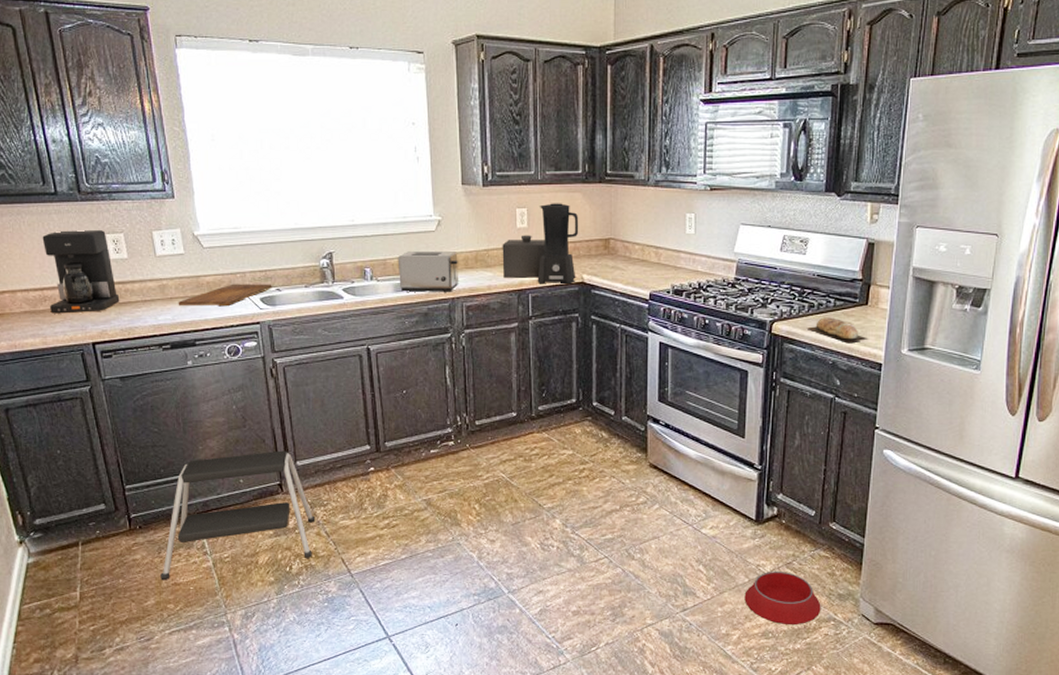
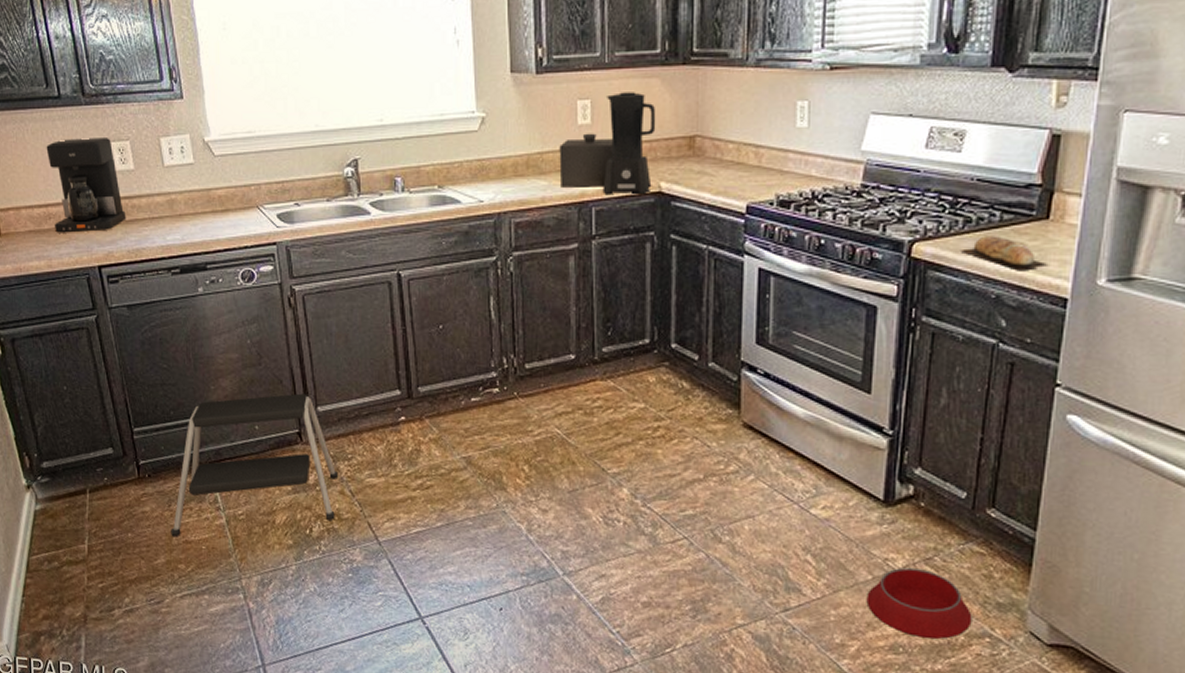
cutting board: present [178,284,272,307] -> none [187,197,290,225]
toaster: present [397,251,459,292] -> none [433,156,507,206]

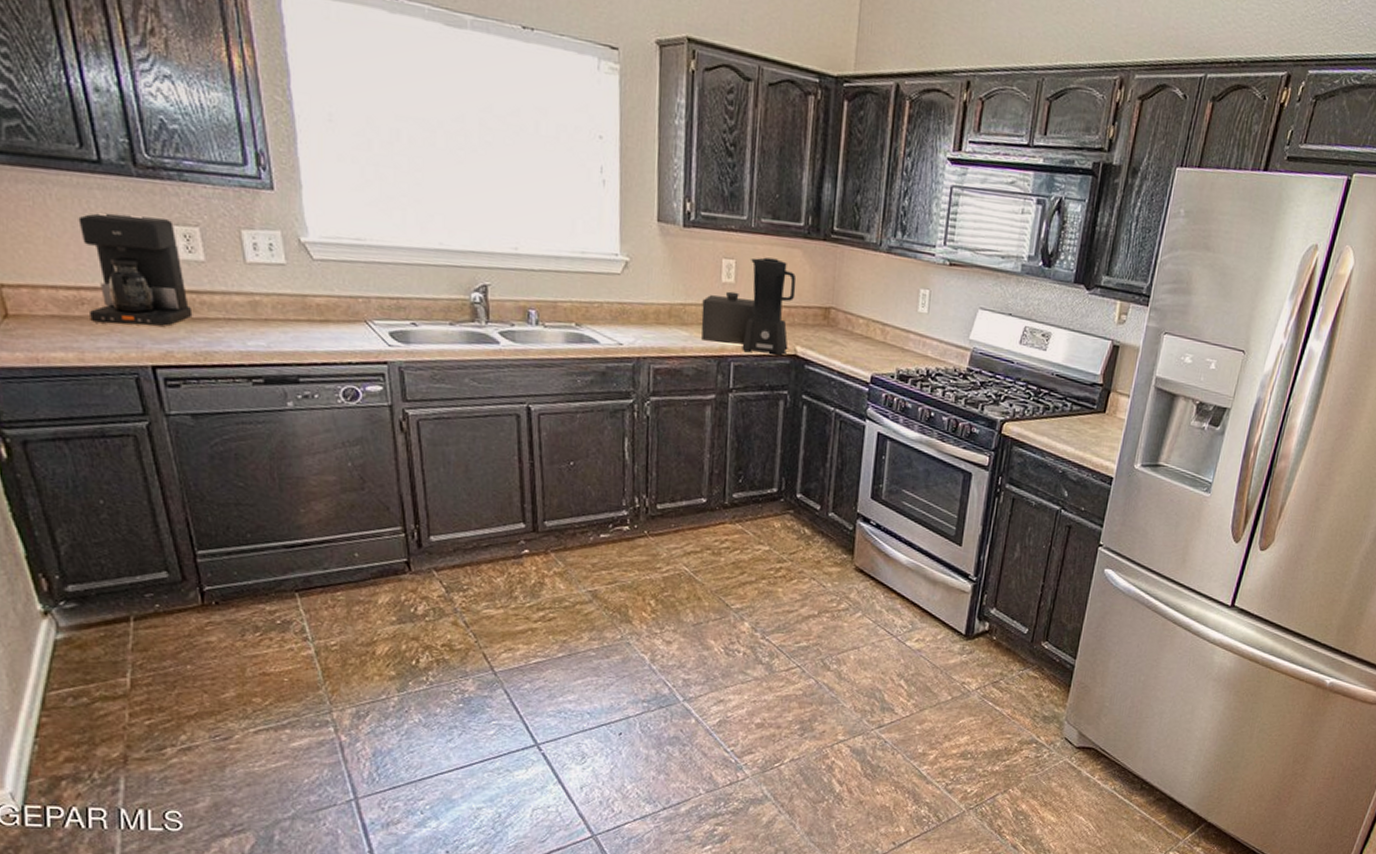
step stool: present [171,393,339,538] -> none [244,521,452,670]
pet bowl: present [866,568,972,639] -> none [945,690,1025,746]
bread loaf: present [960,236,1049,271] -> none [1038,422,1102,453]

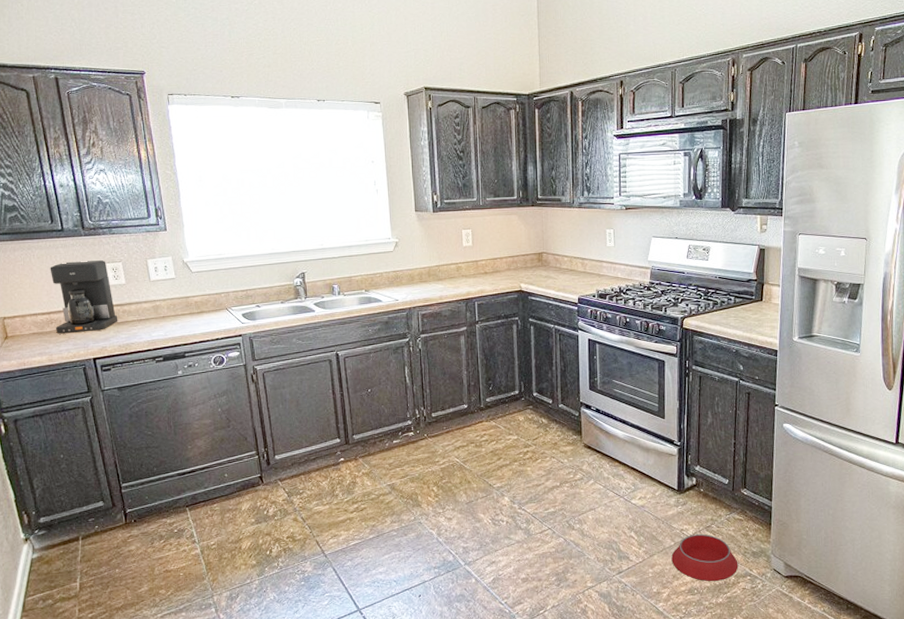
canister: present [701,291,755,344] -> none [451,252,488,289]
blender: present [742,257,797,357] -> none [482,224,516,294]
pet bowl: none [945,690,1025,746] -> present [671,534,738,581]

